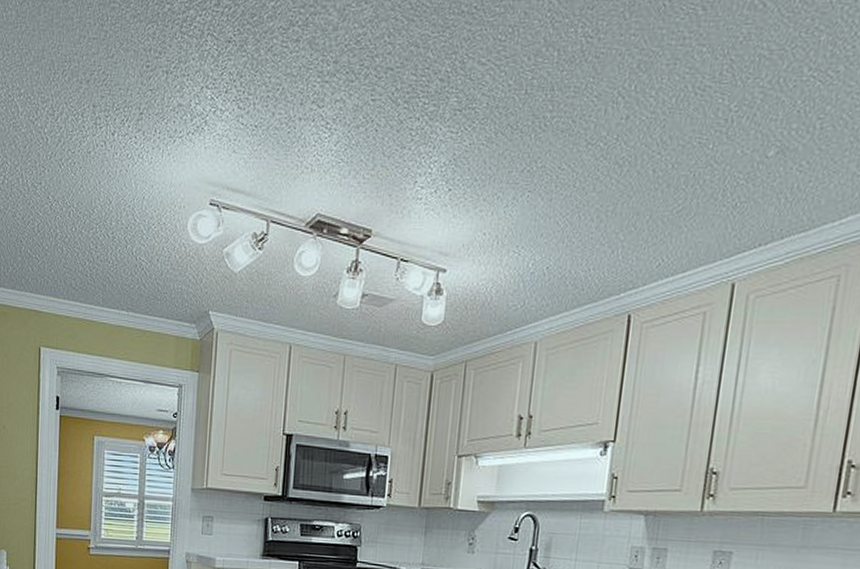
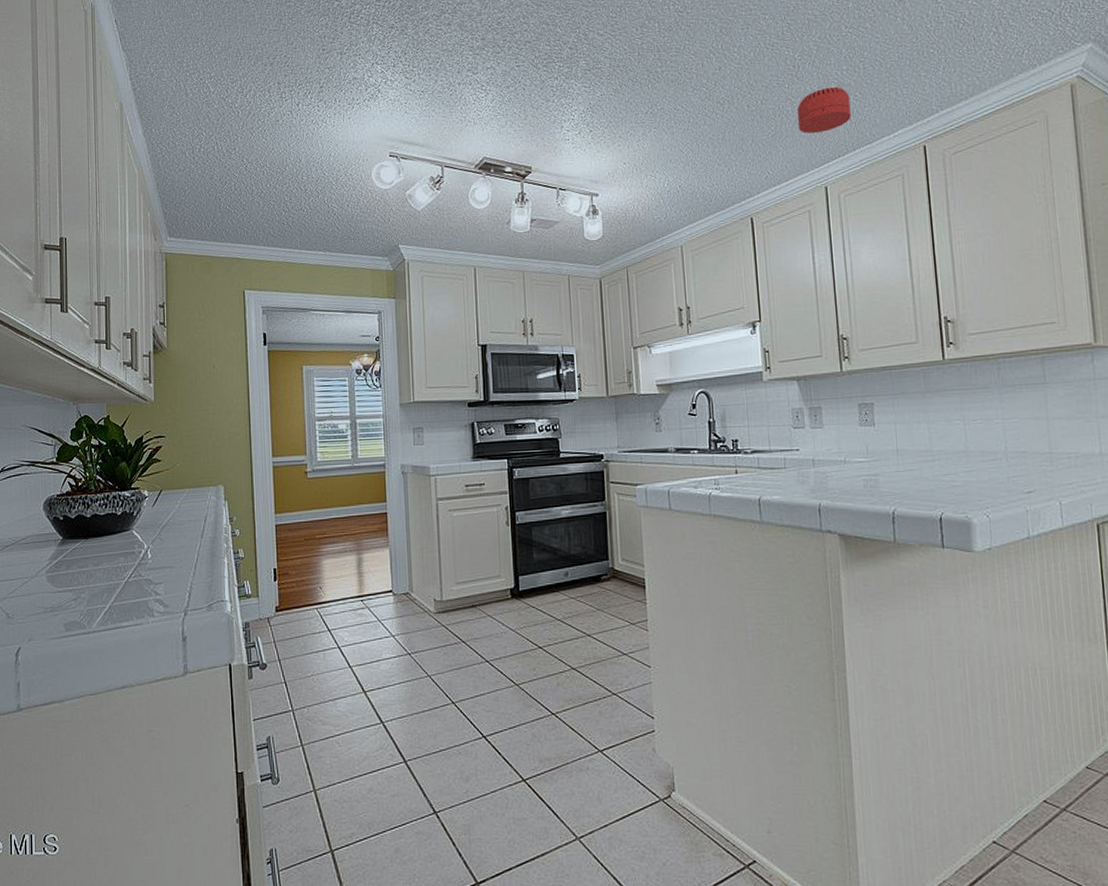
smoke detector: none [713,151,793,212] -> present [797,86,851,134]

